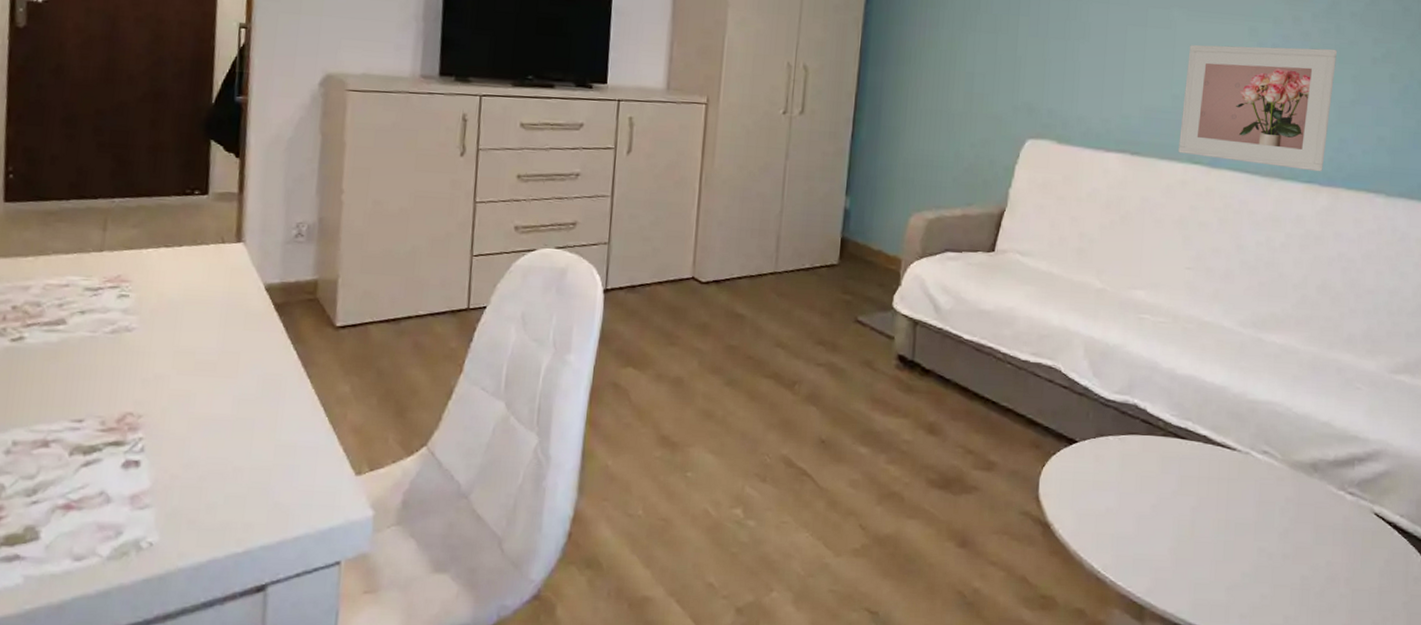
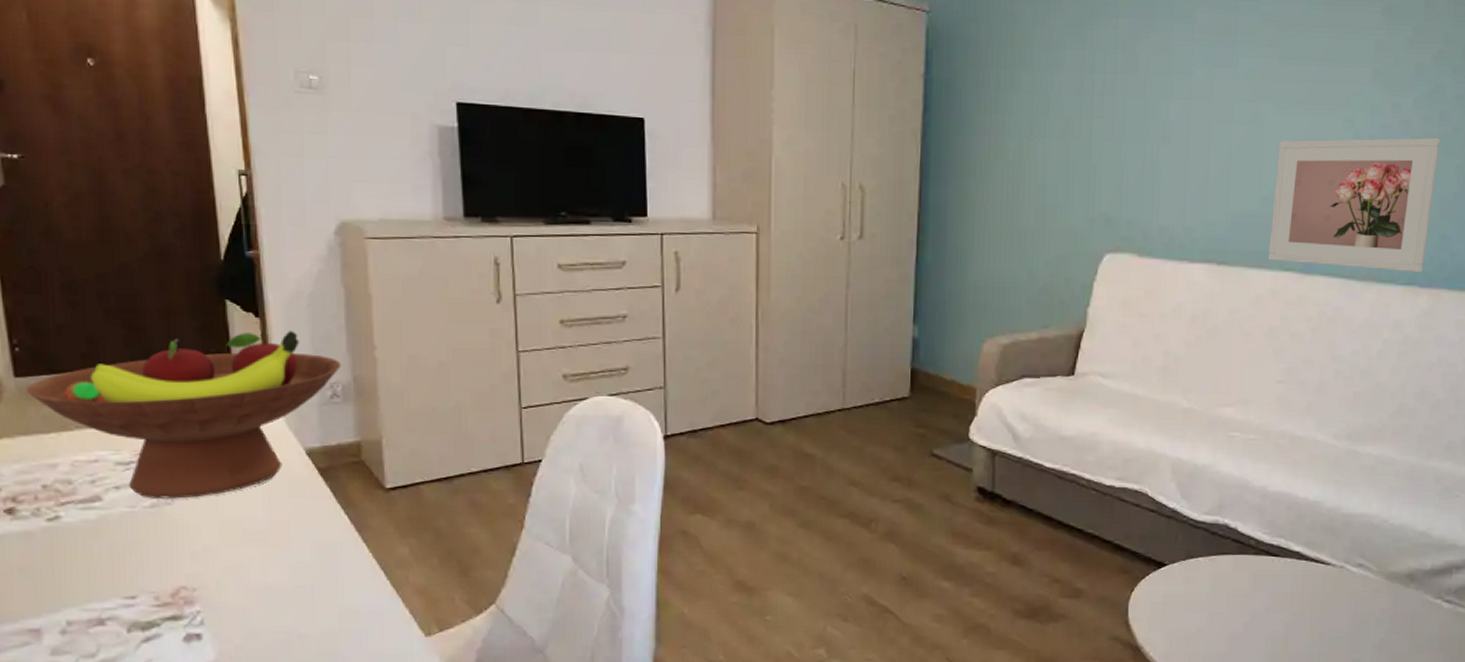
fruit bowl: none [13,171,310,326] -> present [26,331,342,499]

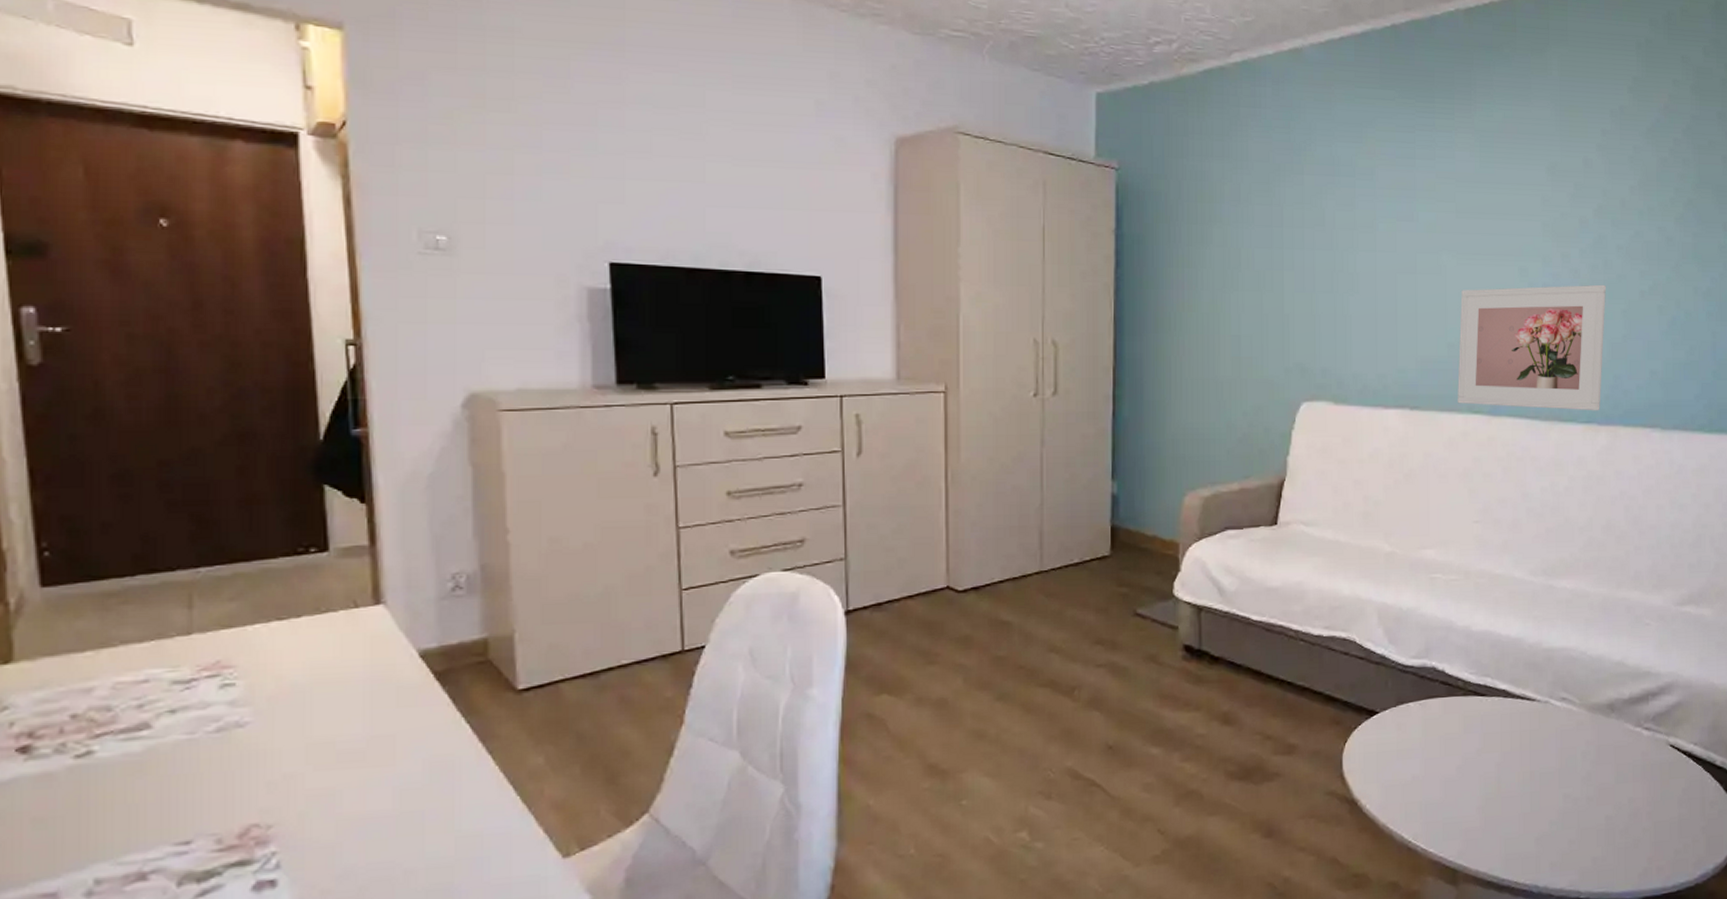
fruit bowl: present [26,331,342,499] -> none [56,517,466,721]

